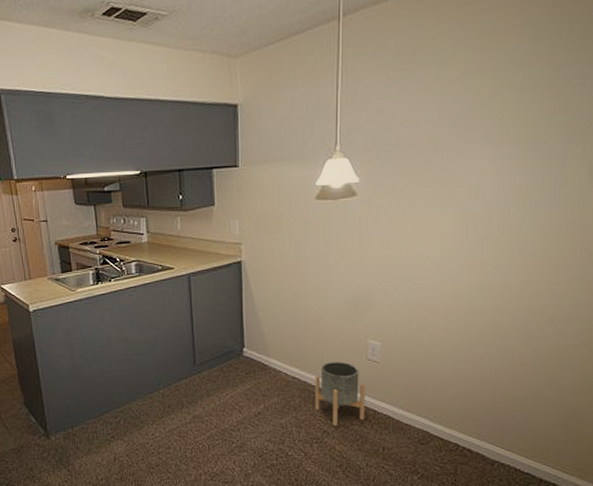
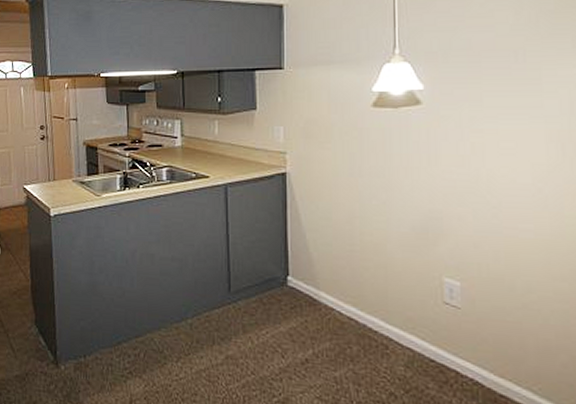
planter: present [315,361,366,427] -> none [376,301,445,389]

